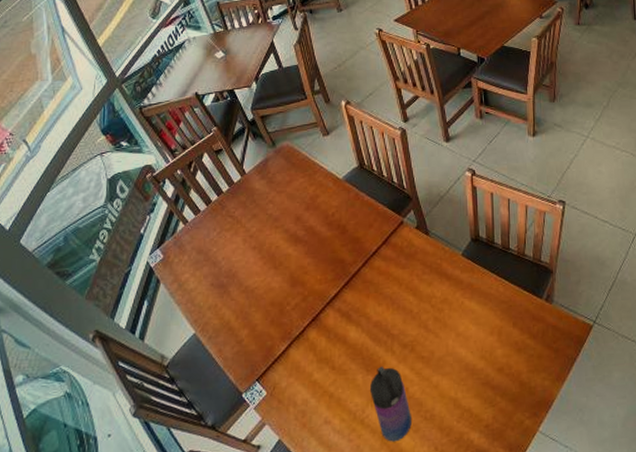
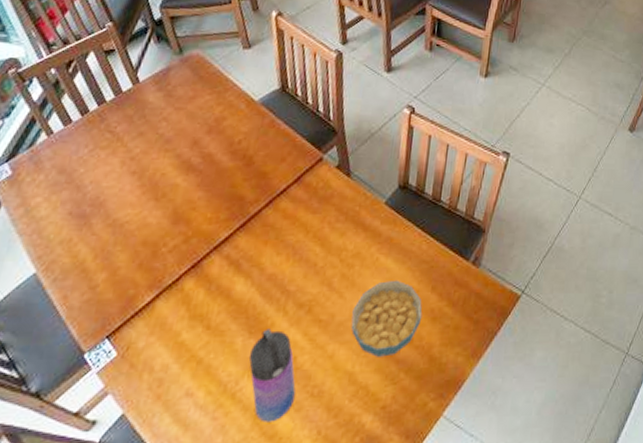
cereal bowl: none [448,319,508,385] -> present [351,280,423,357]

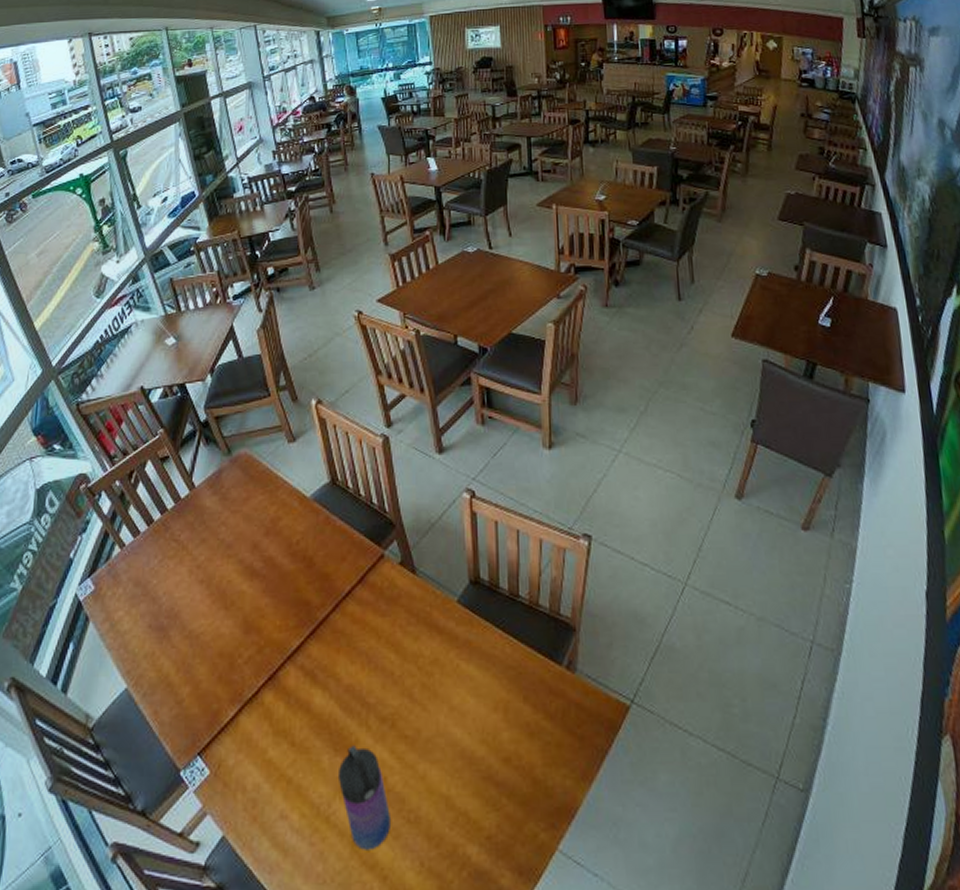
cereal bowl: present [351,280,423,357] -> none [439,689,517,779]

